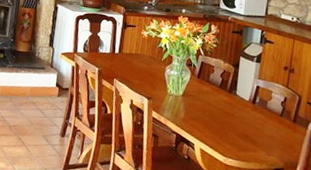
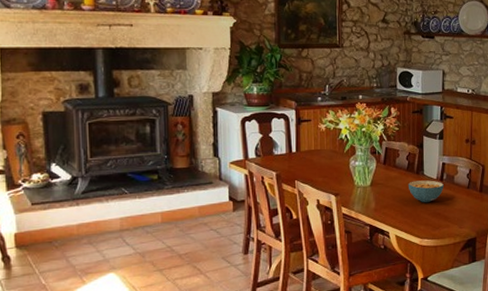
cereal bowl: none [219,98,256,123] -> present [409,180,444,203]

